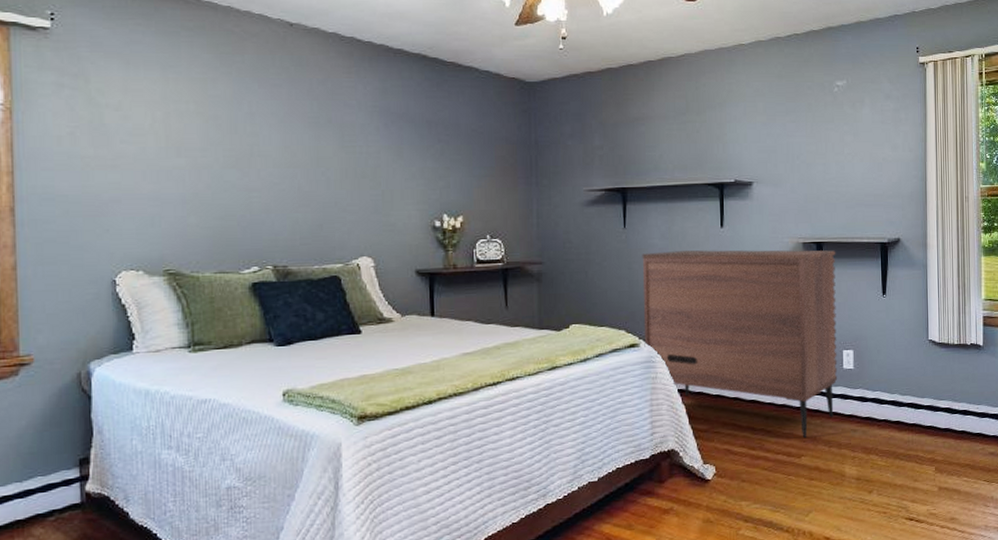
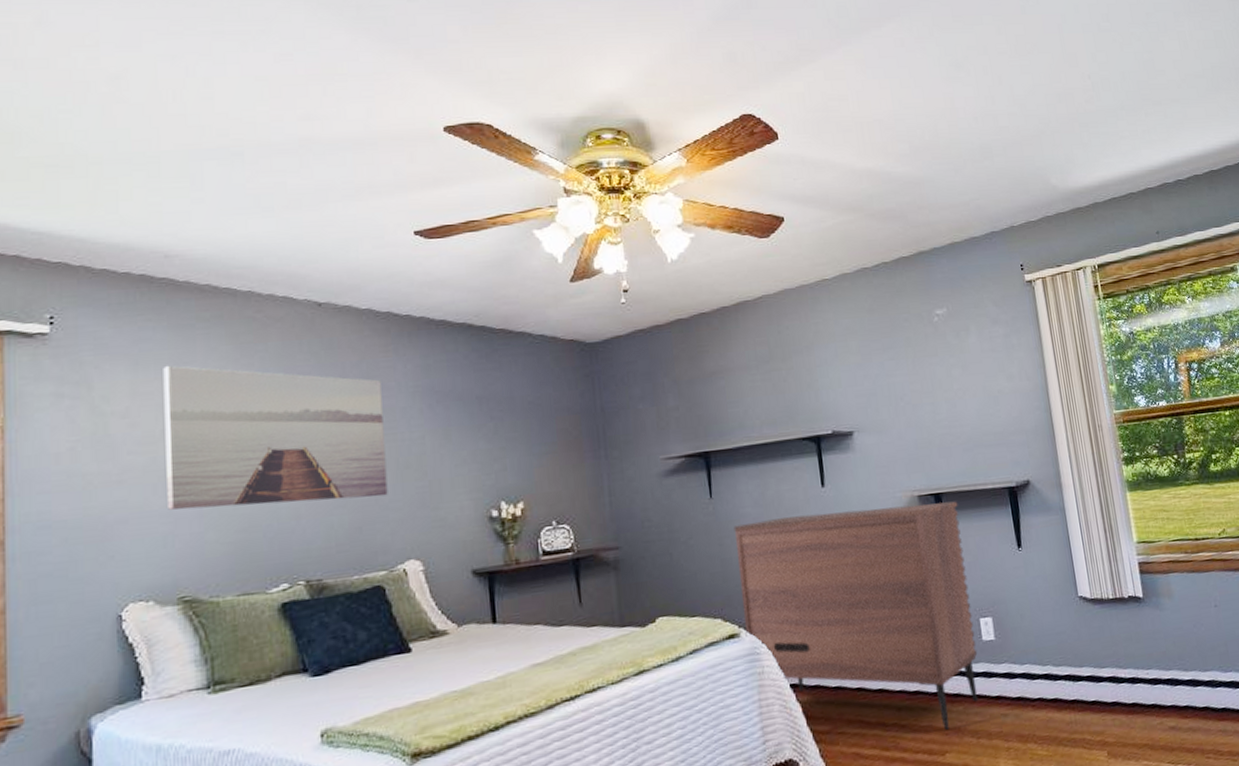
wall art: none [151,68,346,200] -> present [163,366,388,510]

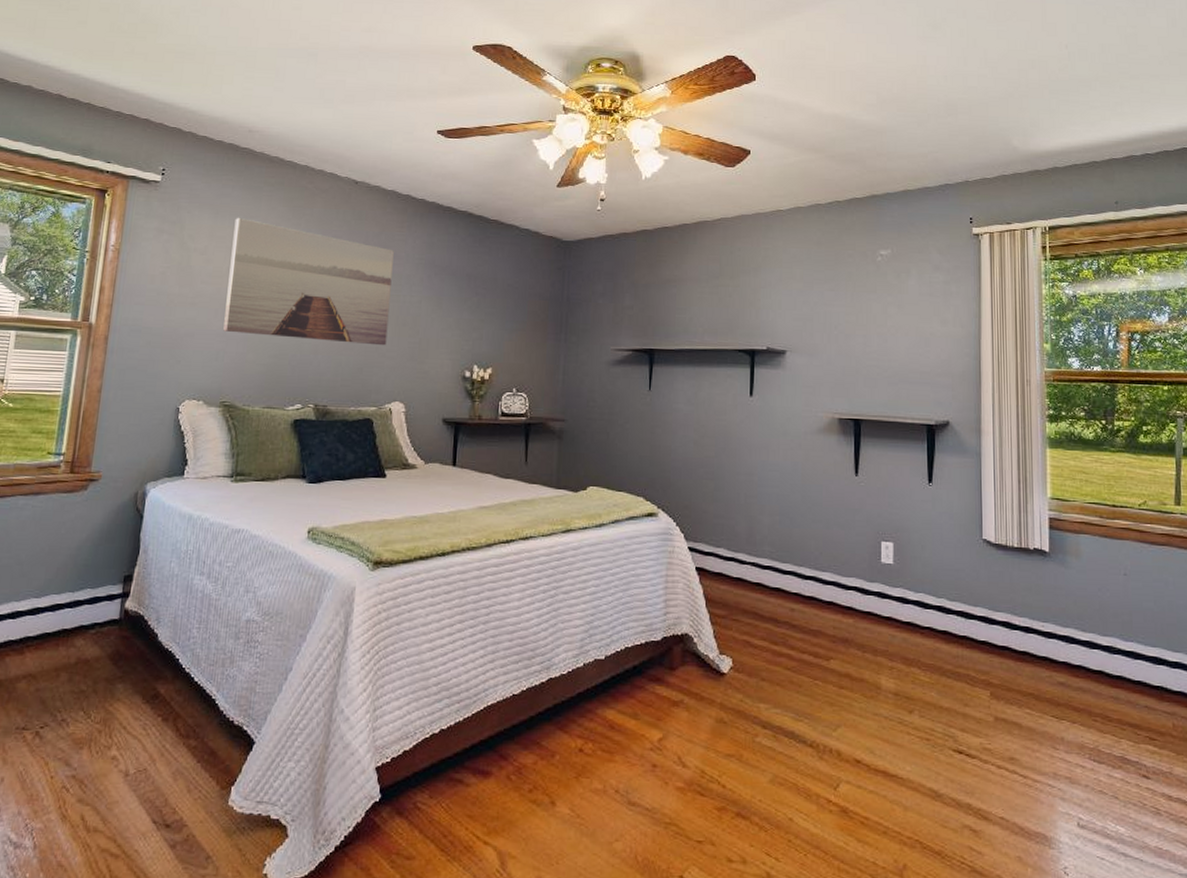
dresser: present [733,501,979,730] -> none [662,417,876,638]

